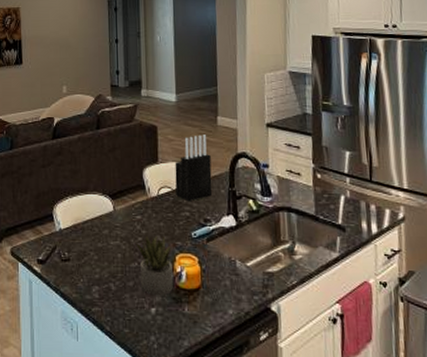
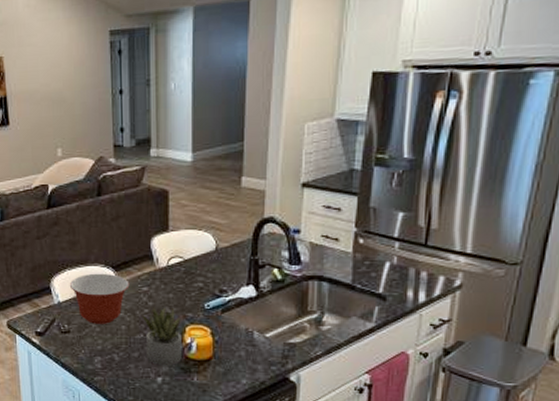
mixing bowl: none [70,201,125,252] -> present [69,273,130,324]
knife block: present [175,134,212,202] -> none [188,198,231,272]

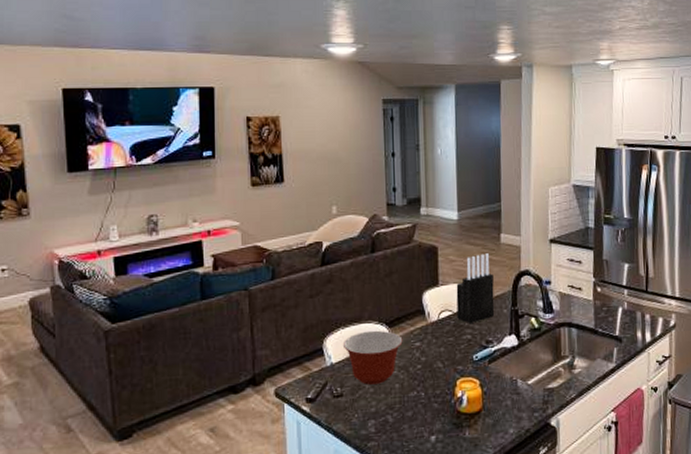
succulent plant: present [142,307,183,366] -> none [415,362,454,424]
knife block: none [188,198,231,272] -> present [456,253,495,324]

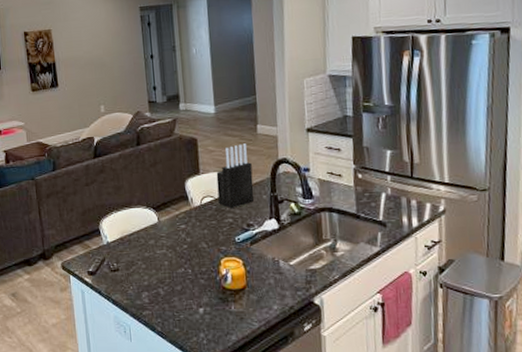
mixing bowl: present [342,330,403,385] -> none [116,214,169,261]

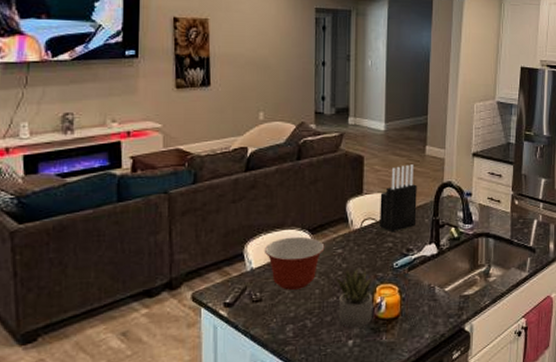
mixing bowl: none [116,214,169,261] -> present [264,236,325,290]
succulent plant: none [182,243,219,297] -> present [336,269,374,328]

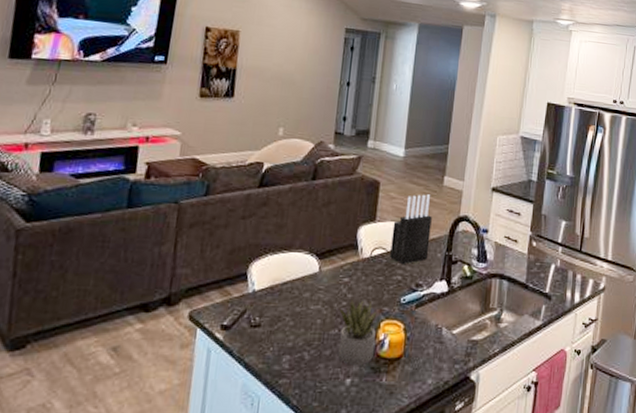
mixing bowl: present [264,236,325,290] -> none [268,260,332,317]

